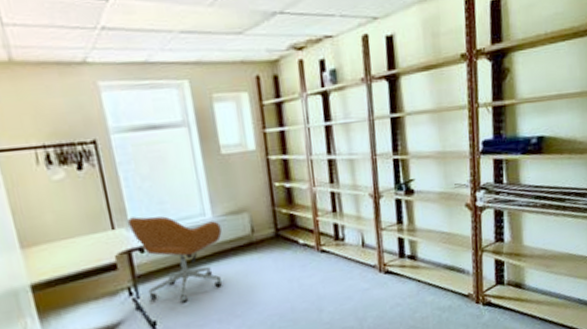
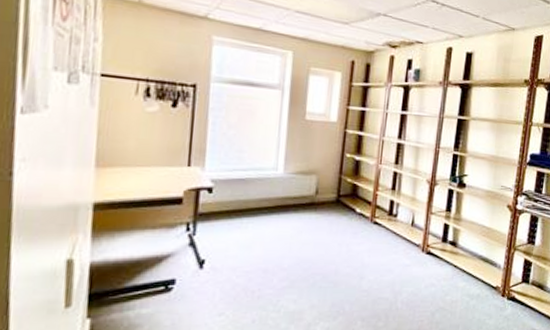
office chair: present [127,216,223,303] -> none [203,159,289,247]

